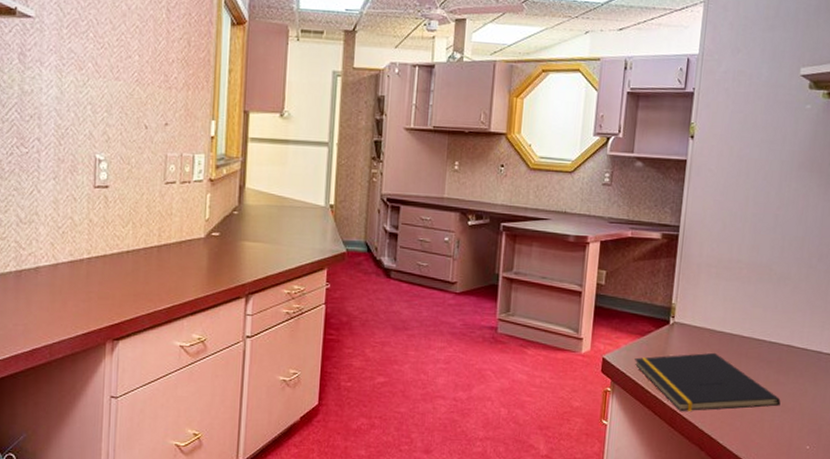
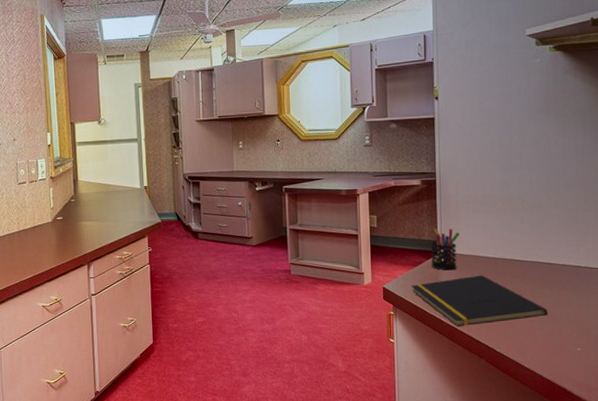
pen holder: none [660,292,697,345] -> present [430,228,459,271]

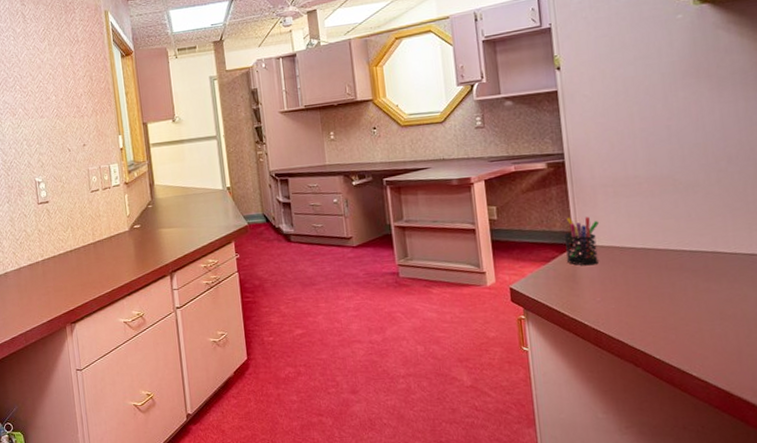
notepad: present [411,274,548,326] -> none [544,269,718,330]

